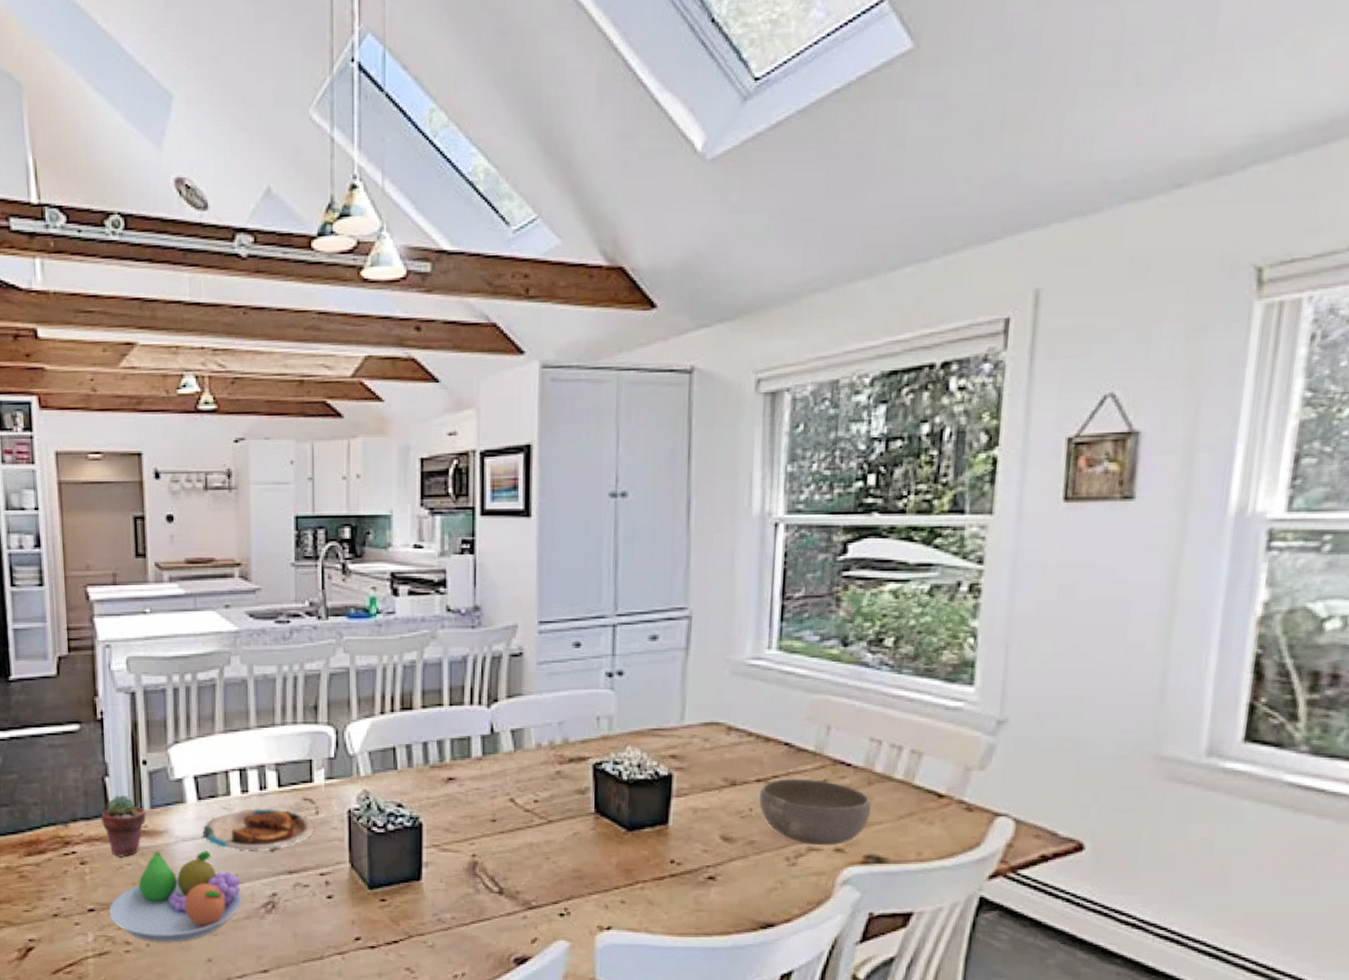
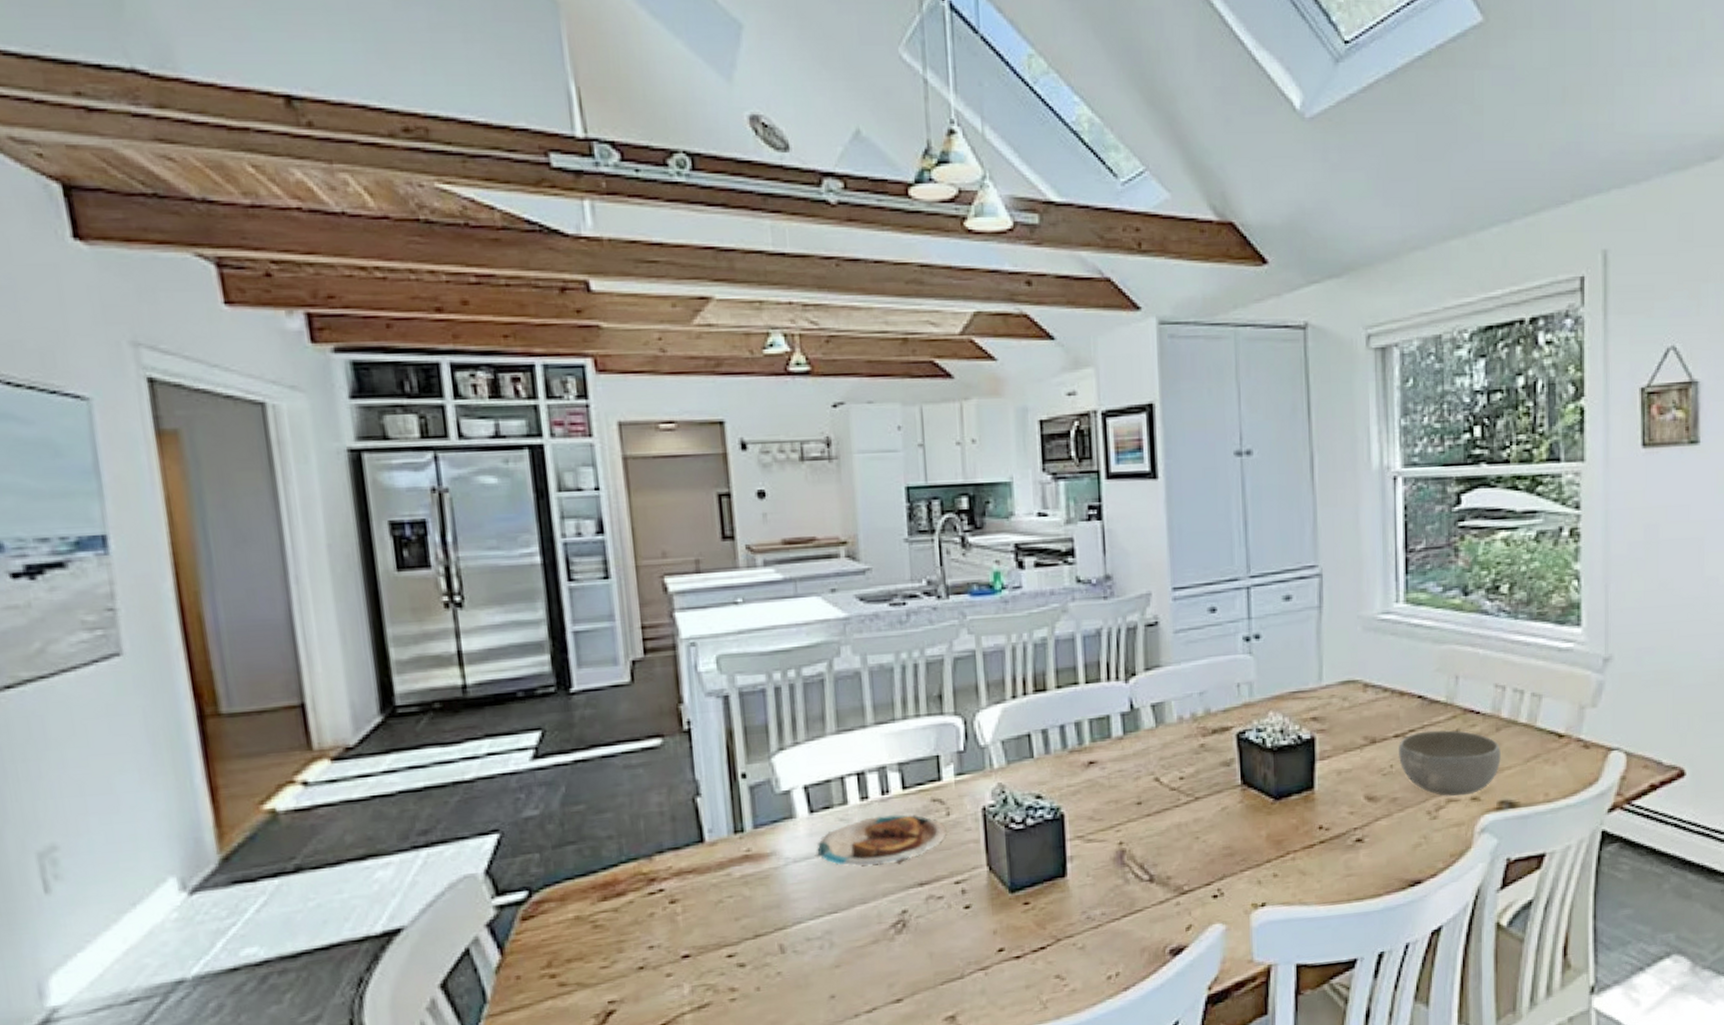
potted succulent: present [100,795,146,857] -> none [692,815,749,889]
fruit bowl: present [109,851,242,943] -> none [708,870,867,984]

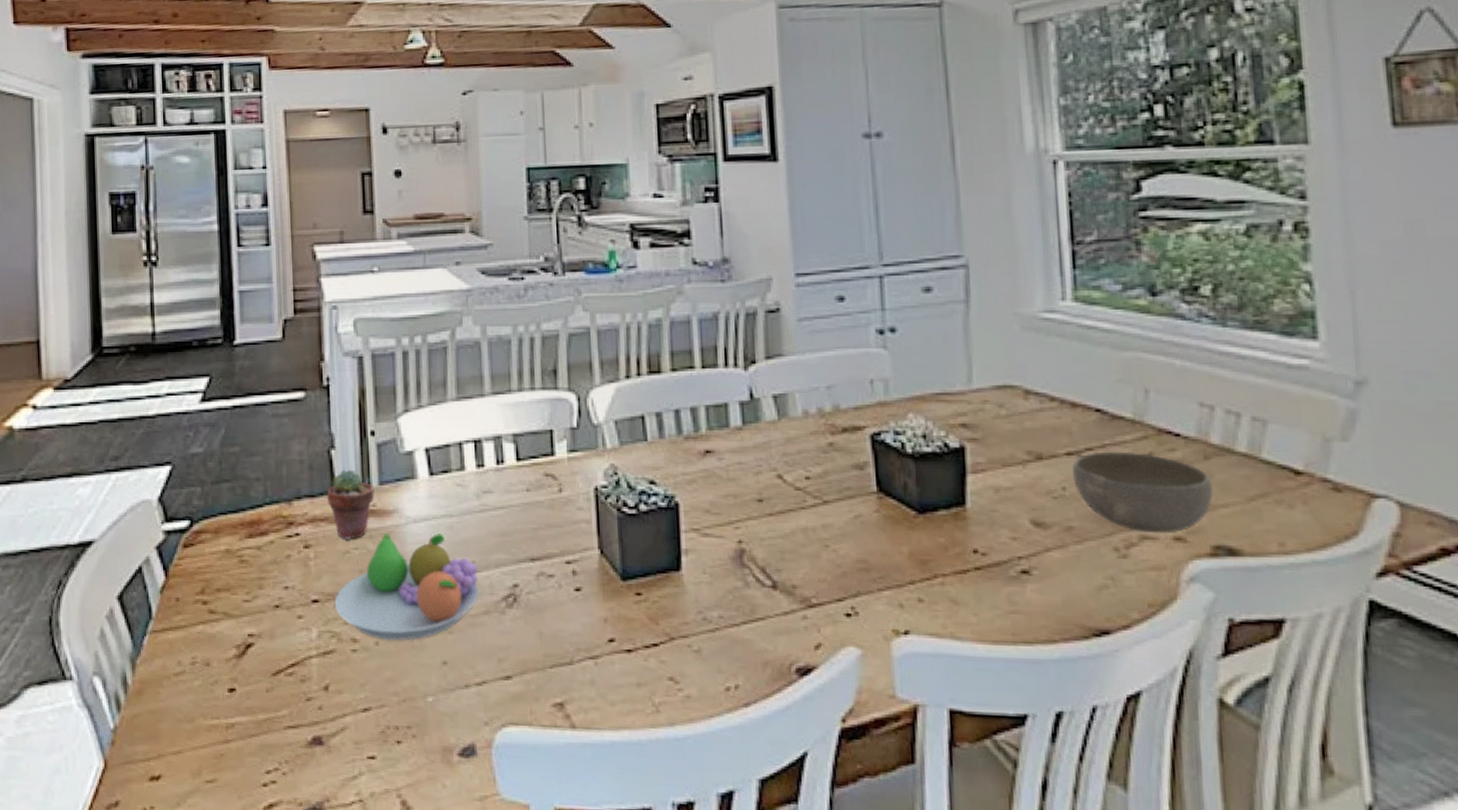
potted succulent: none [692,815,749,889] -> present [326,469,375,540]
fruit bowl: none [708,870,867,984] -> present [334,533,480,642]
plate: present [817,814,947,867] -> none [435,485,559,536]

